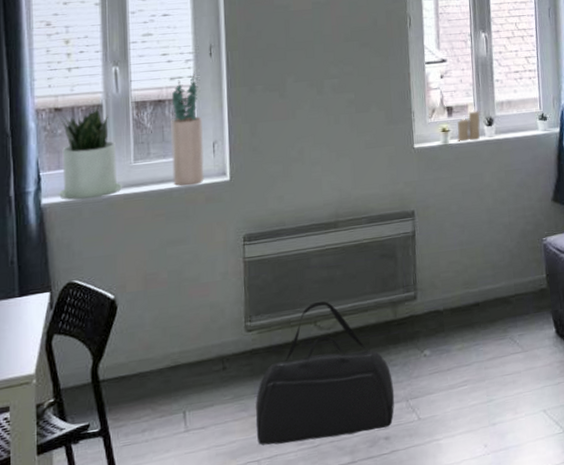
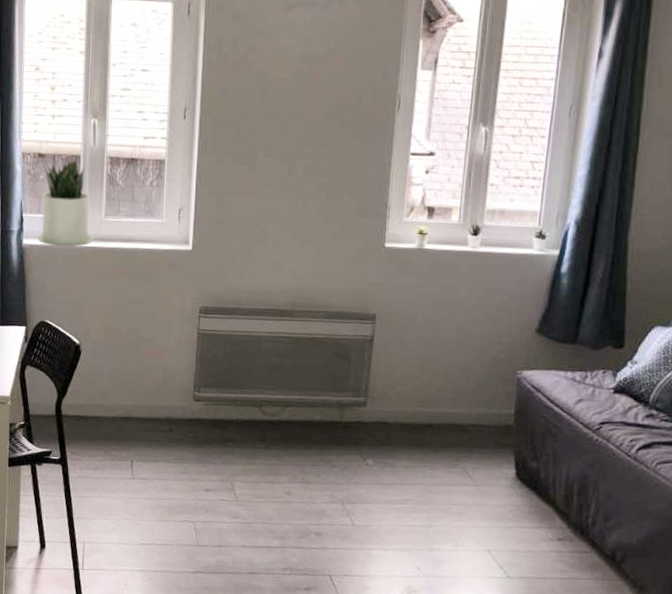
vase: present [171,72,204,187] -> none [139,133,171,250]
duffel bag: present [255,301,395,445] -> none [194,386,331,524]
candle: present [457,106,480,143] -> none [435,211,466,250]

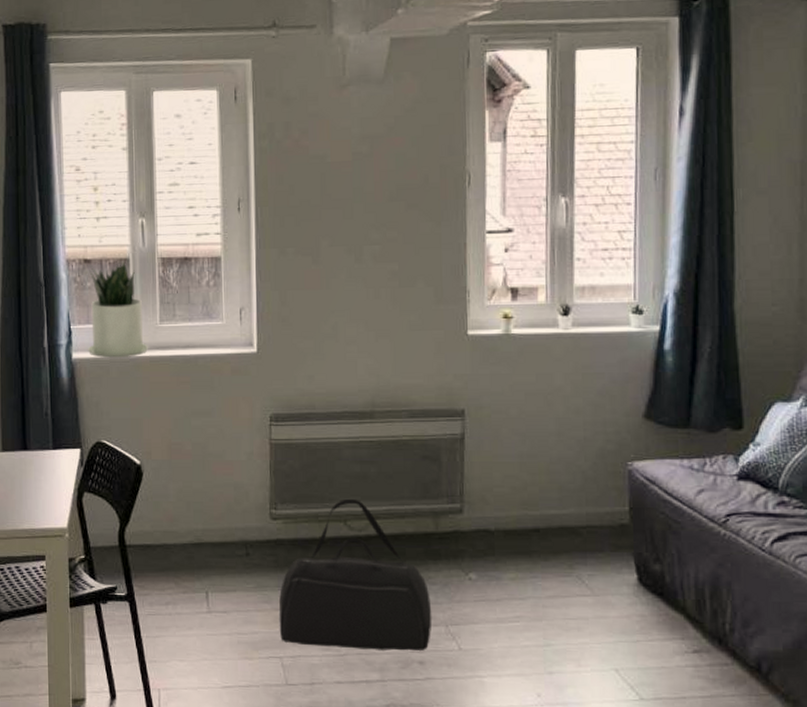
duffel bag: none [194,386,331,524] -> present [278,498,433,651]

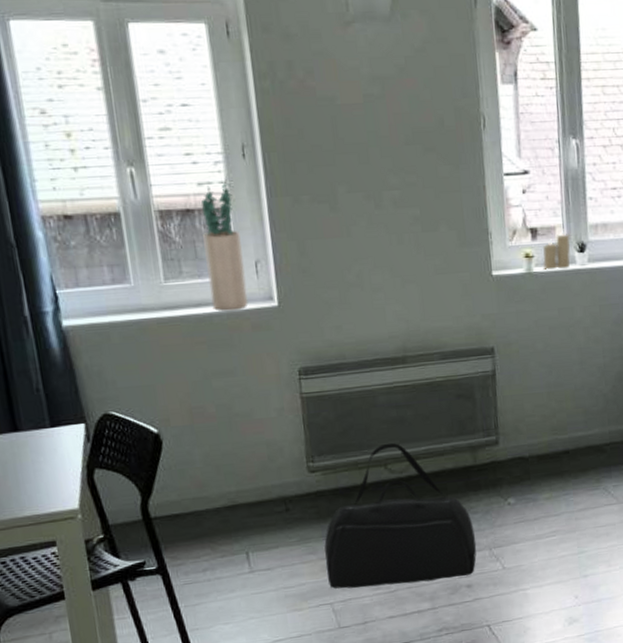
planter: present [87,261,149,359] -> none [71,216,155,324]
vase: none [197,228,231,355] -> present [201,176,249,312]
candle: none [522,290,554,333] -> present [543,229,571,271]

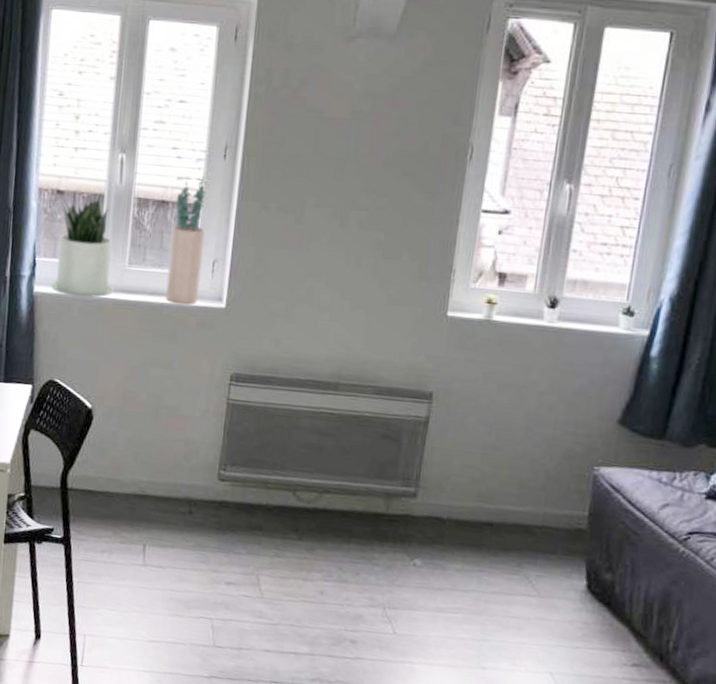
planter: none [71,216,155,324] -> present [50,196,114,298]
duffel bag: present [324,443,477,589] -> none [213,468,372,630]
candle: present [543,229,571,271] -> none [505,279,543,324]

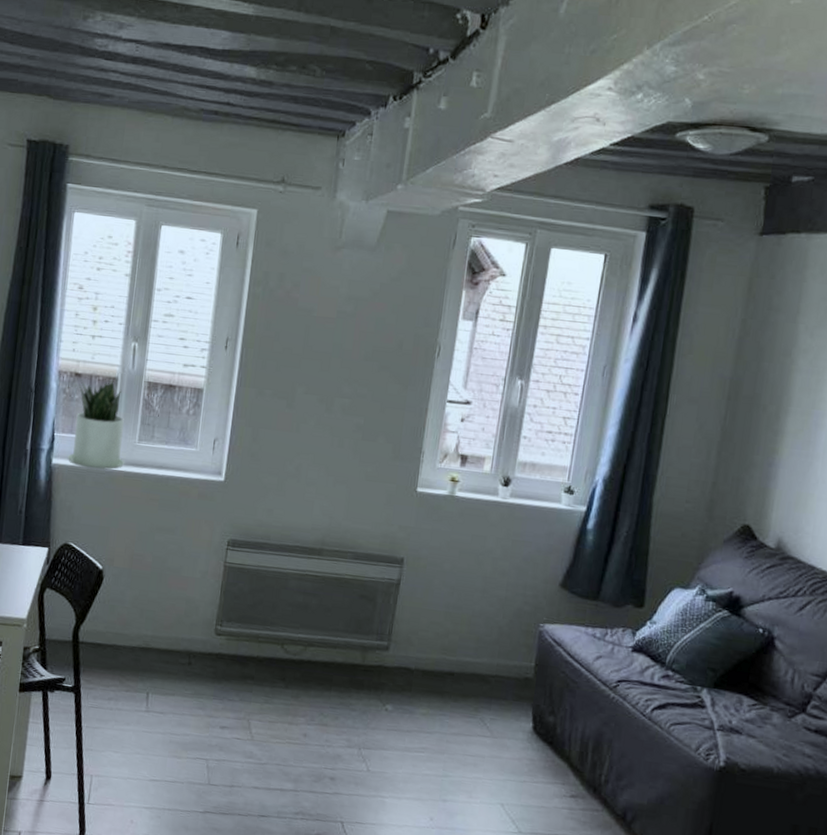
vase: present [165,174,207,306] -> none [171,362,210,479]

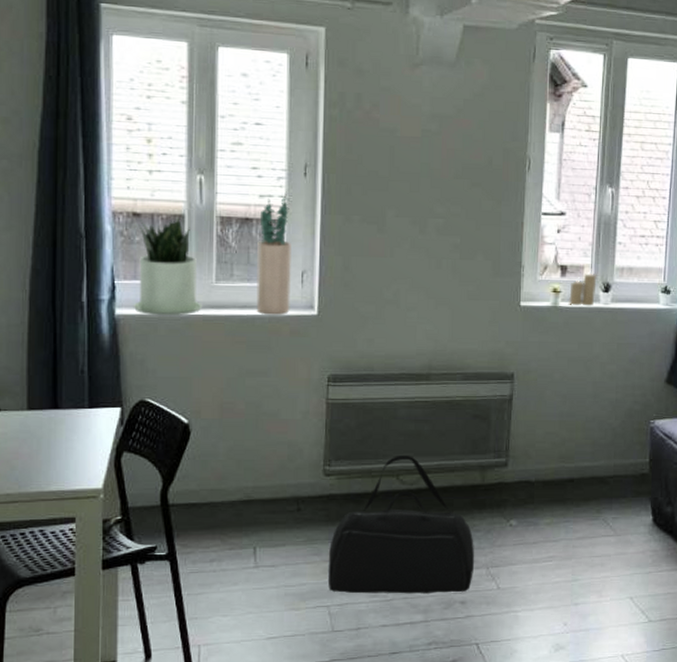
vase: none [171,362,210,479] -> present [256,191,292,316]
duffel bag: none [209,624,349,768] -> present [327,454,475,594]
candle: none [466,461,498,500] -> present [569,269,597,307]

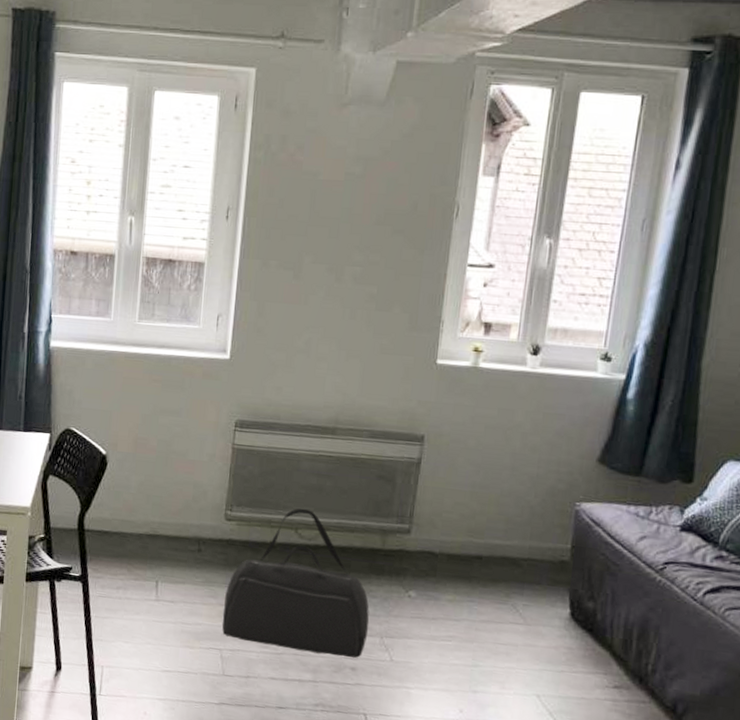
planter: present [133,217,203,317] -> none [65,257,126,352]
vase: present [256,191,292,316] -> none [173,234,211,358]
candle: present [569,269,597,307] -> none [491,328,525,370]

